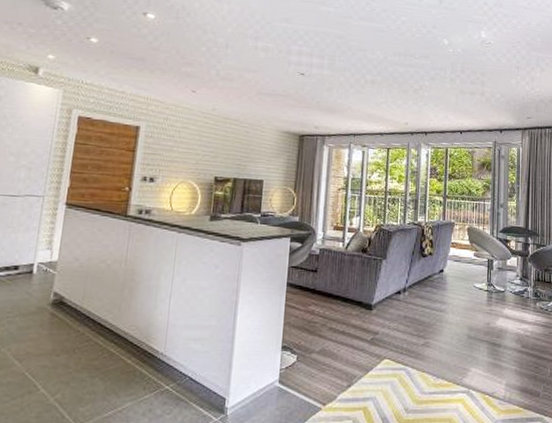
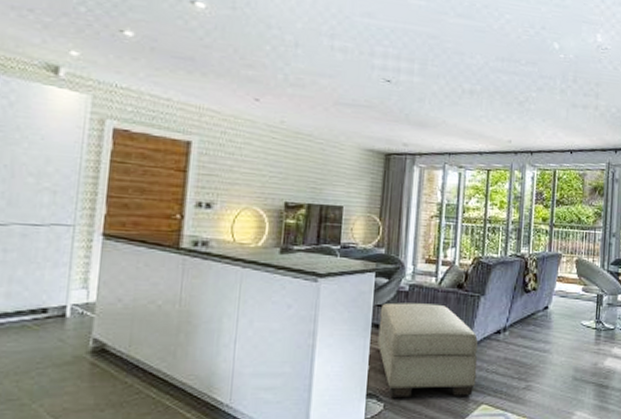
ottoman: none [292,264,381,351] -> present [377,302,478,398]

